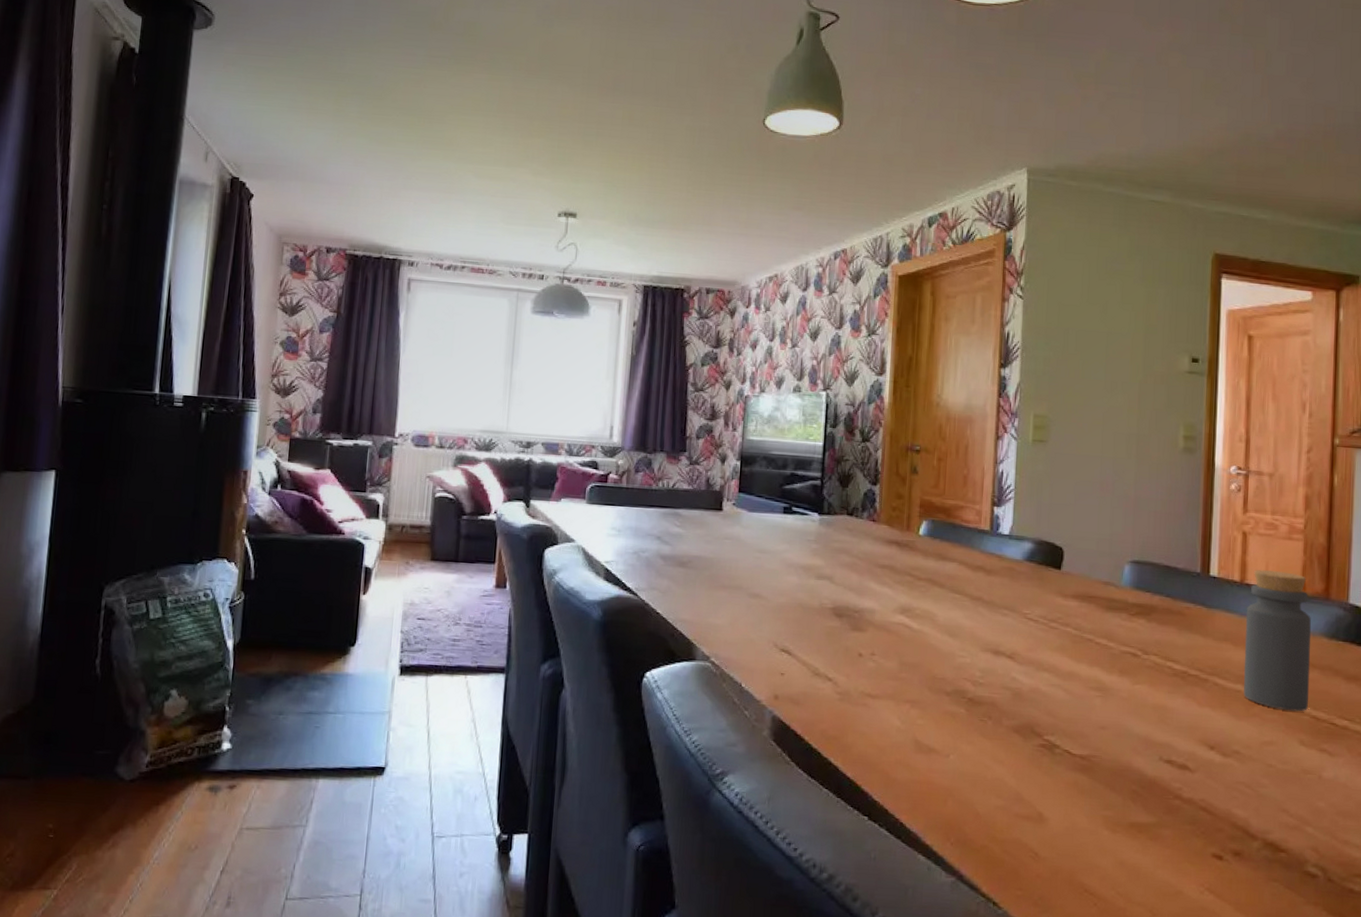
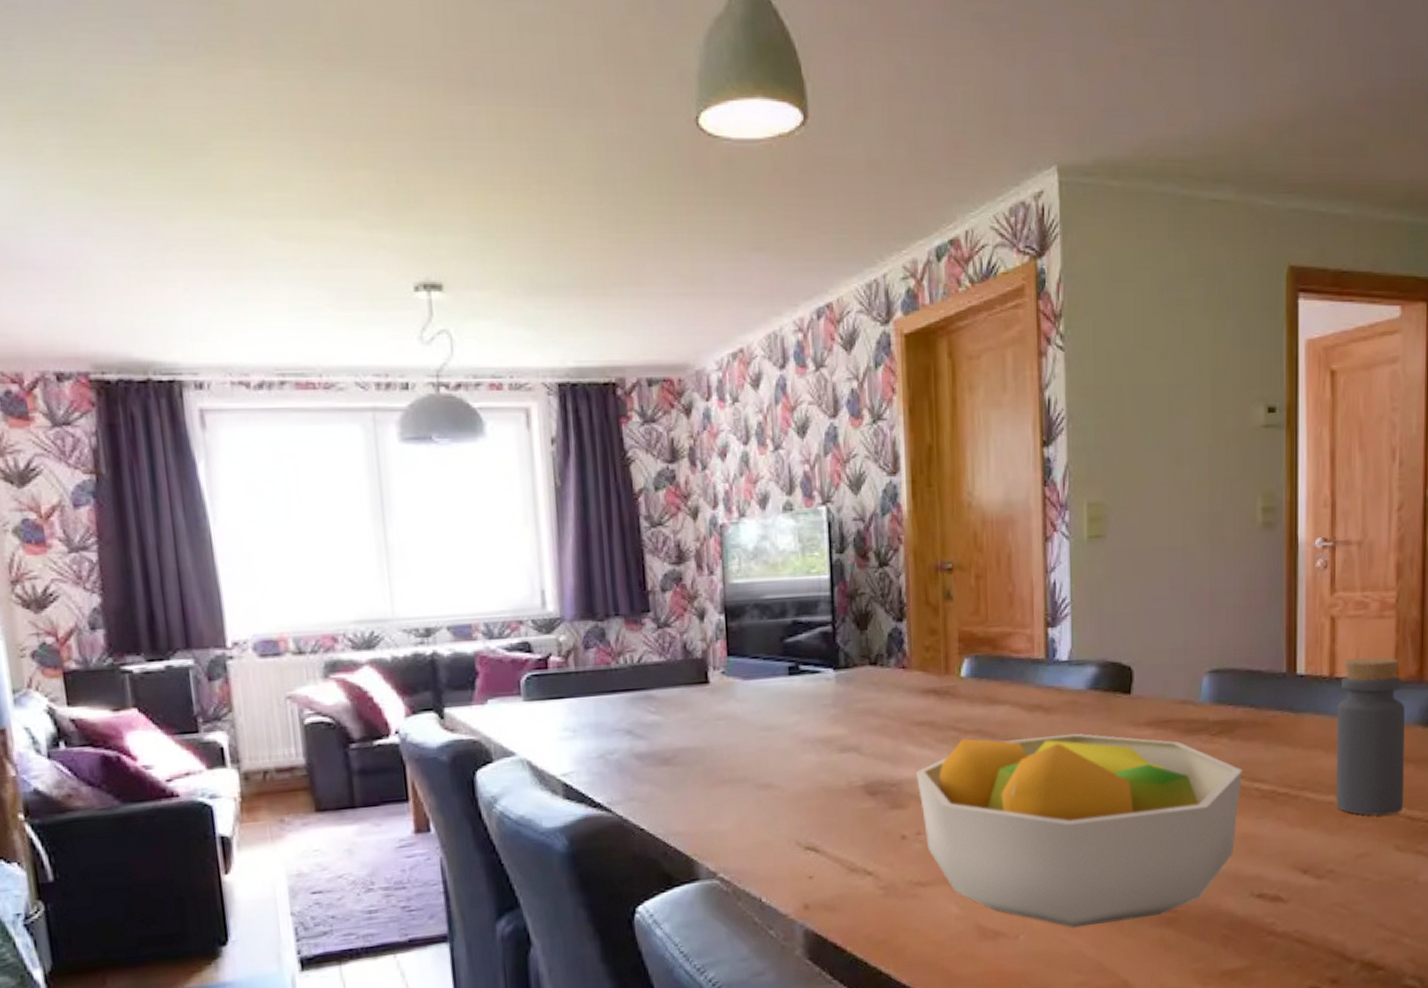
fruit bowl: none [875,584,1158,762] -> present [916,733,1243,928]

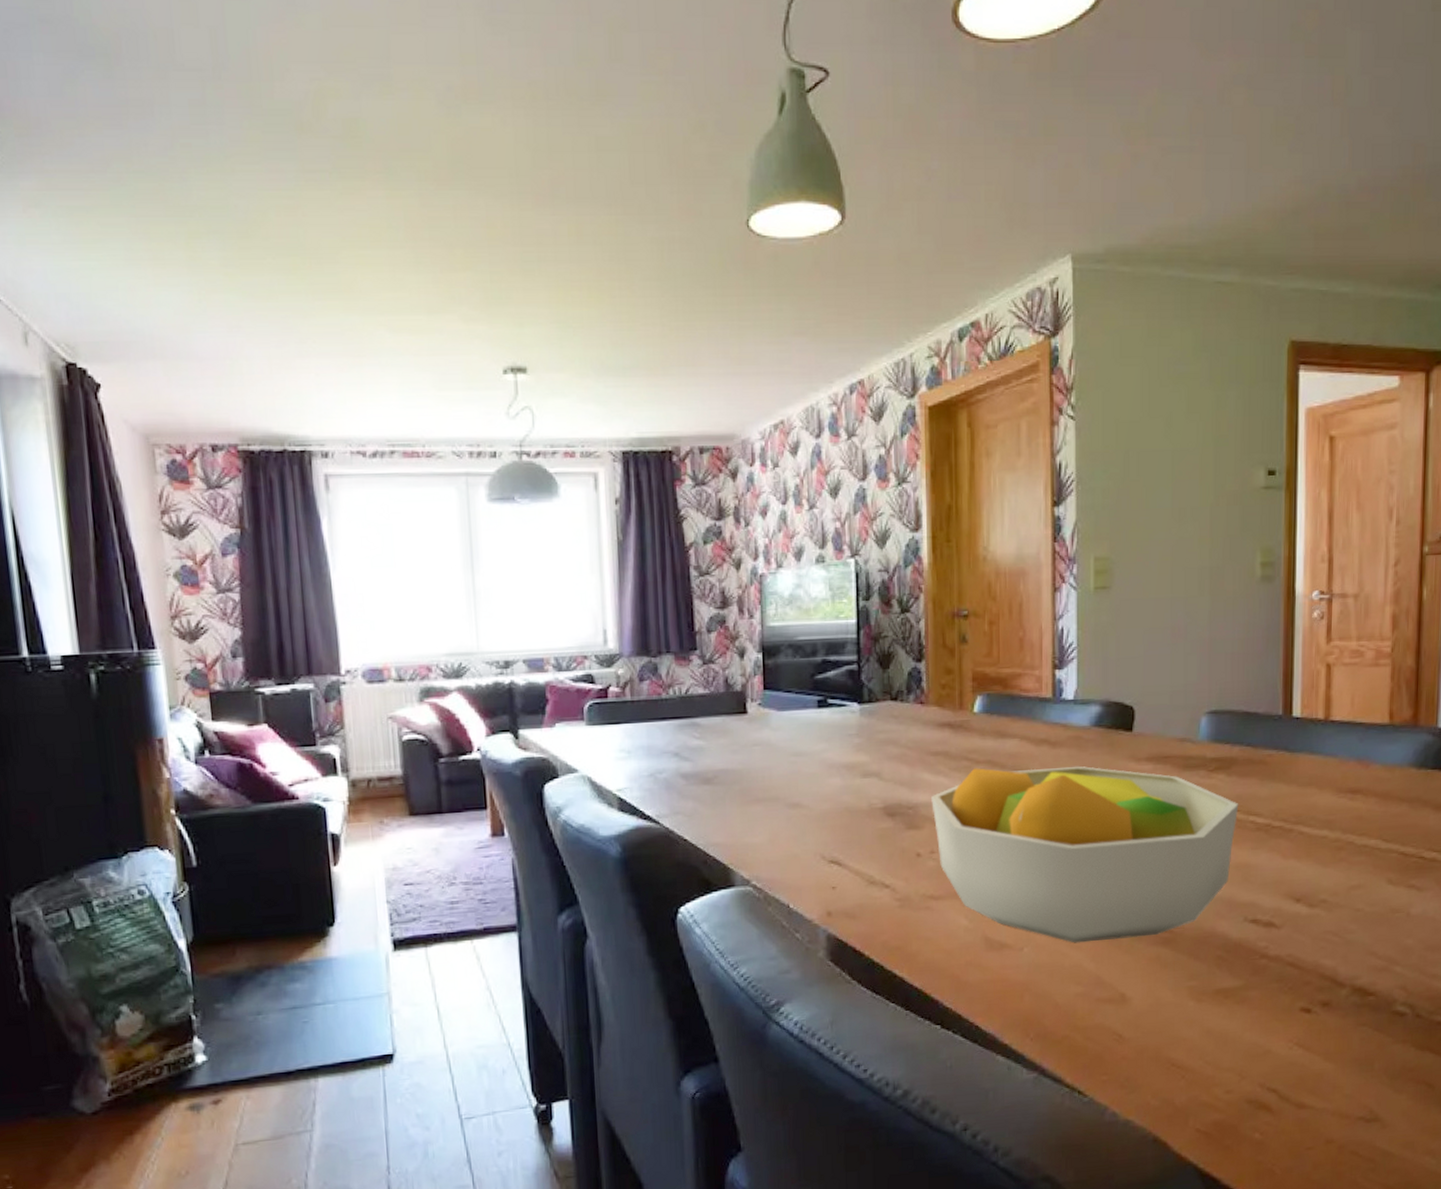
bottle: present [1336,657,1406,816] -> none [1329,702,1399,851]

